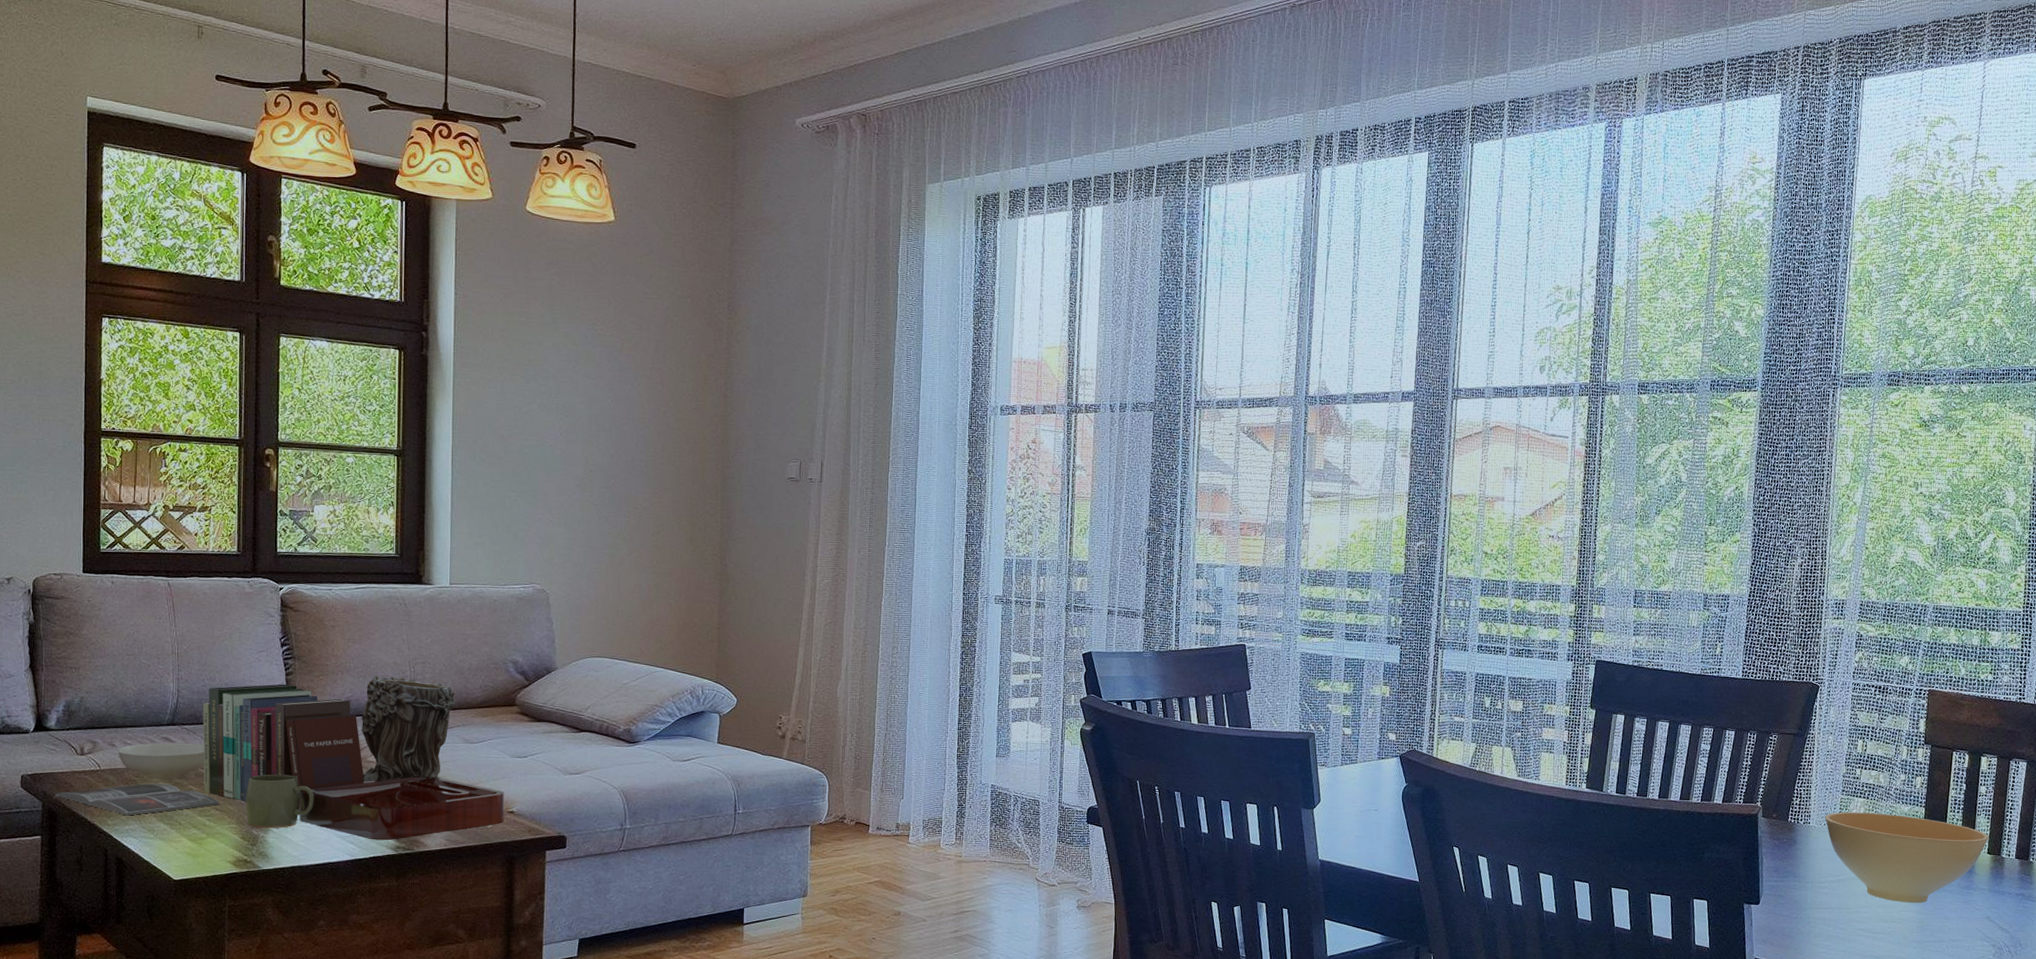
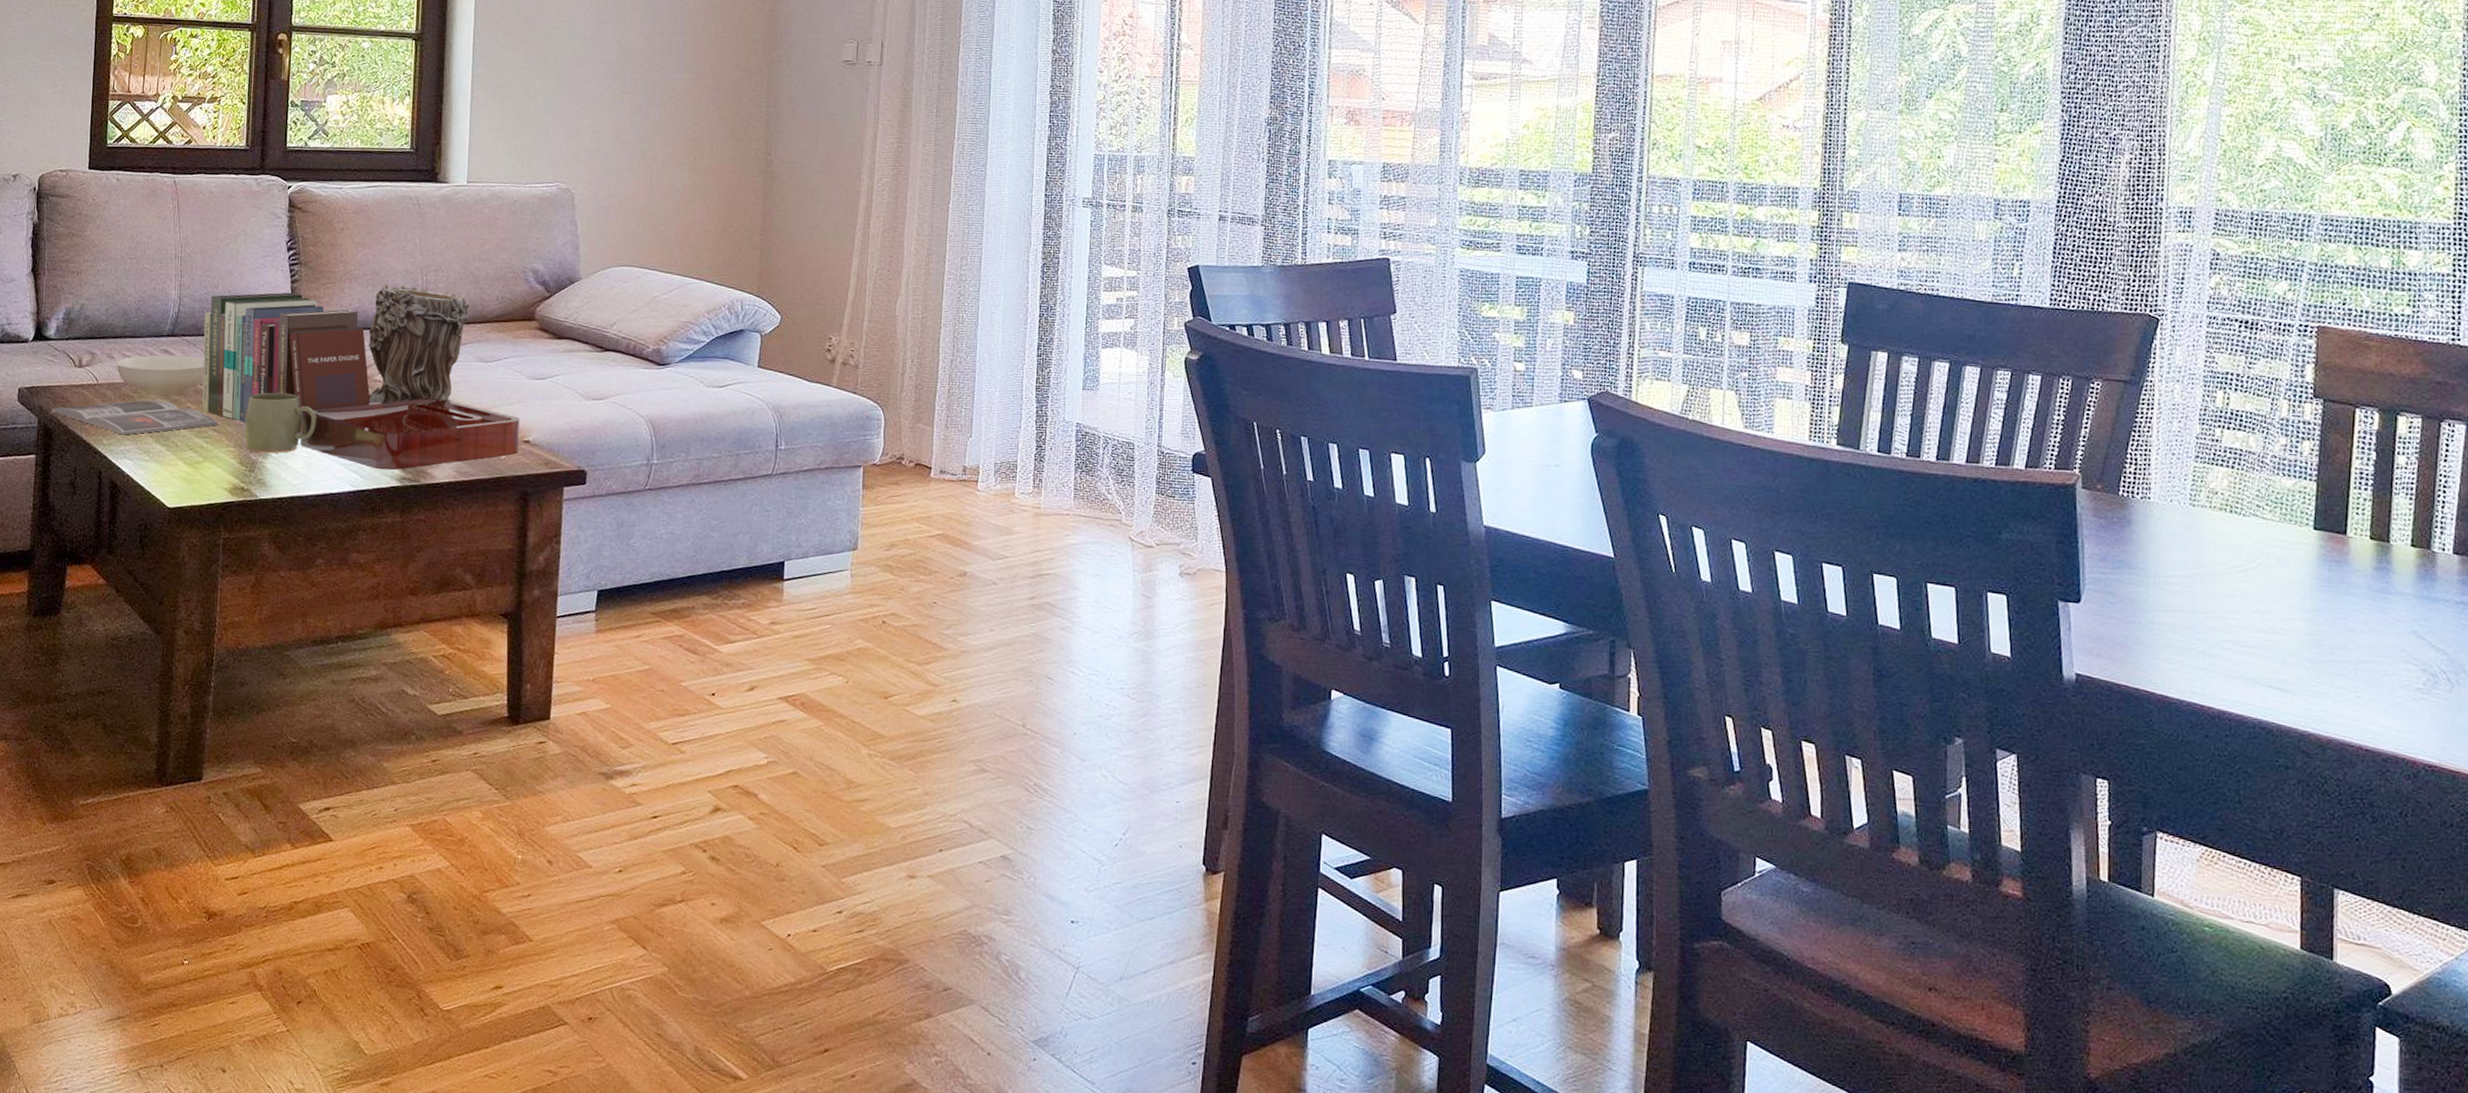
bowl: present [1824,812,1990,903] -> none [2171,484,2414,610]

